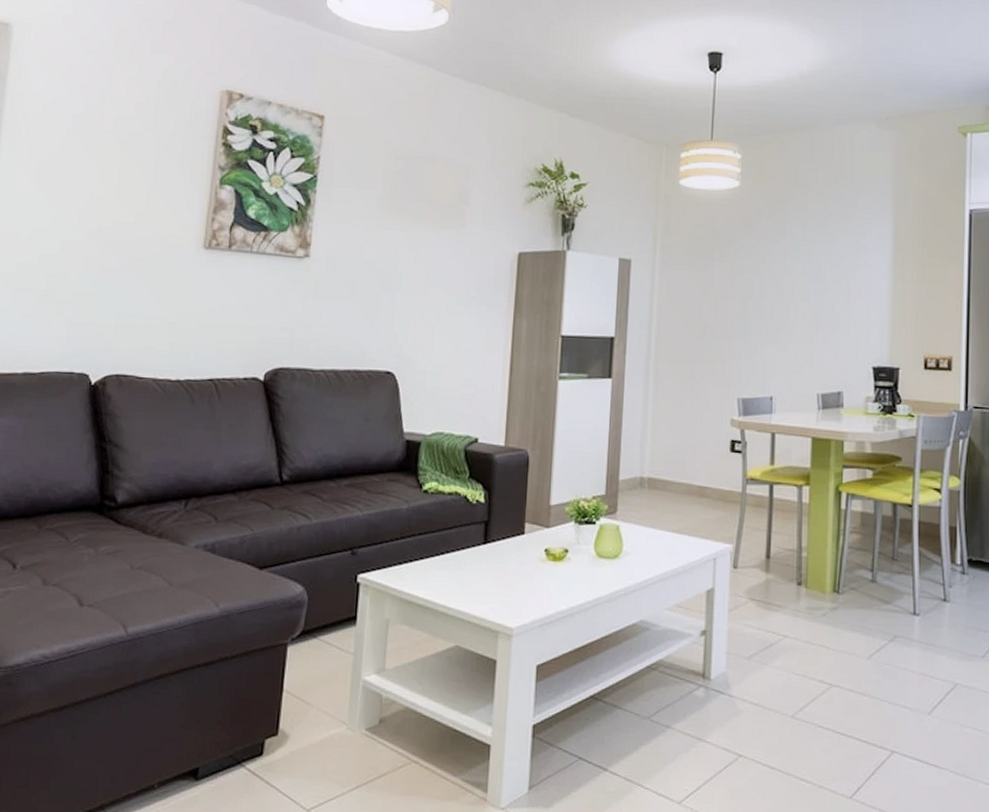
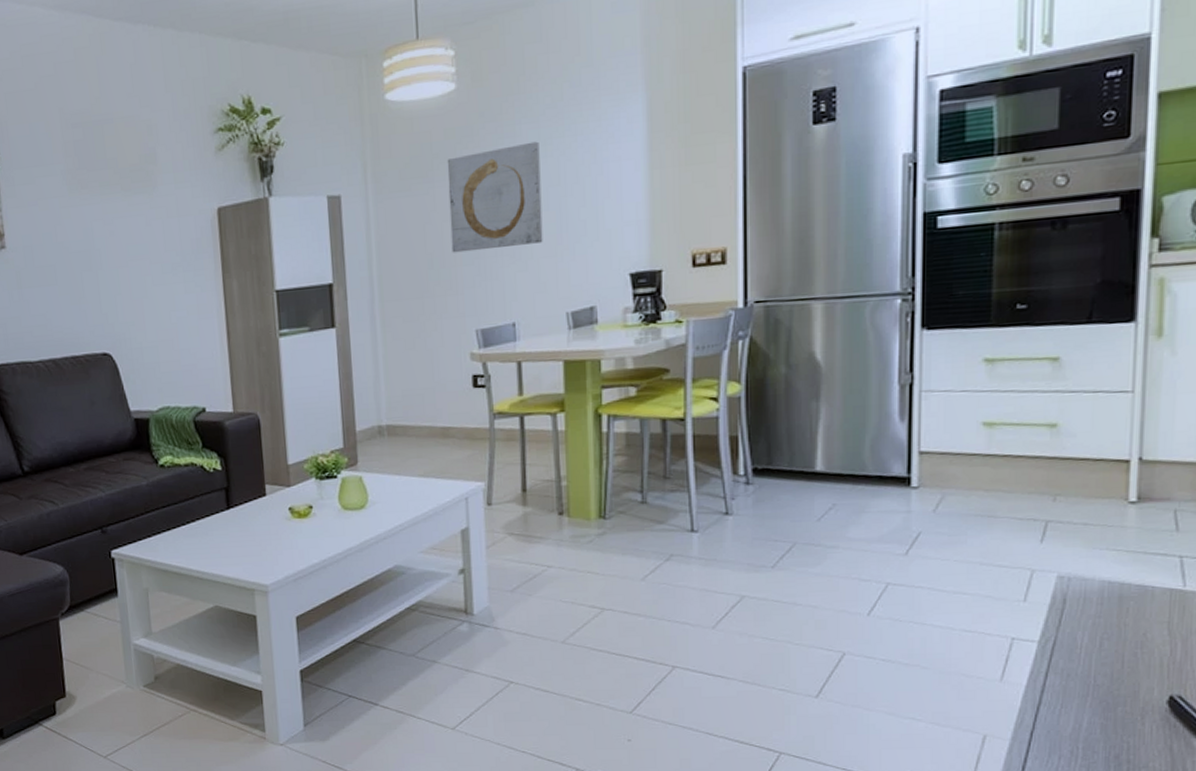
wall art: none [723,241,805,329] -> present [447,141,543,253]

